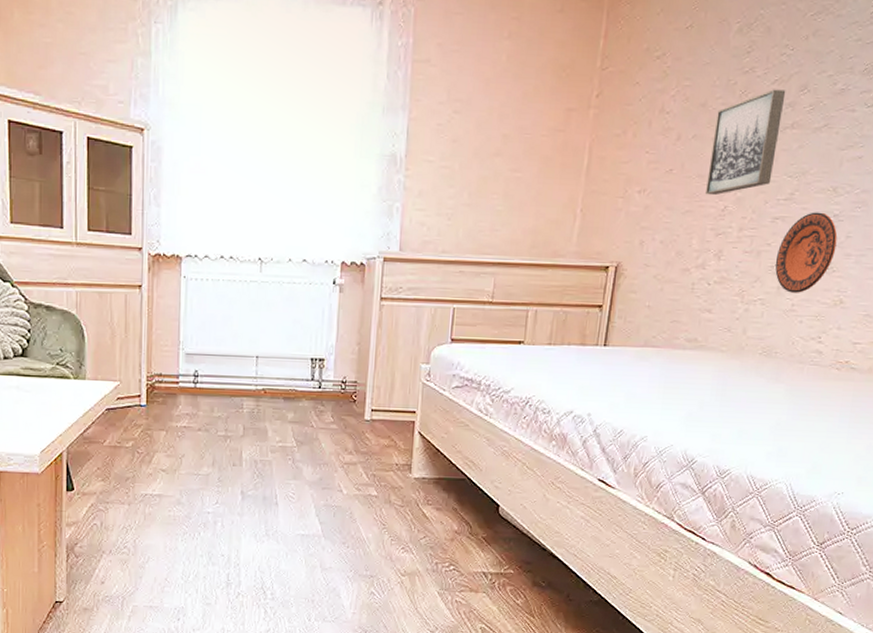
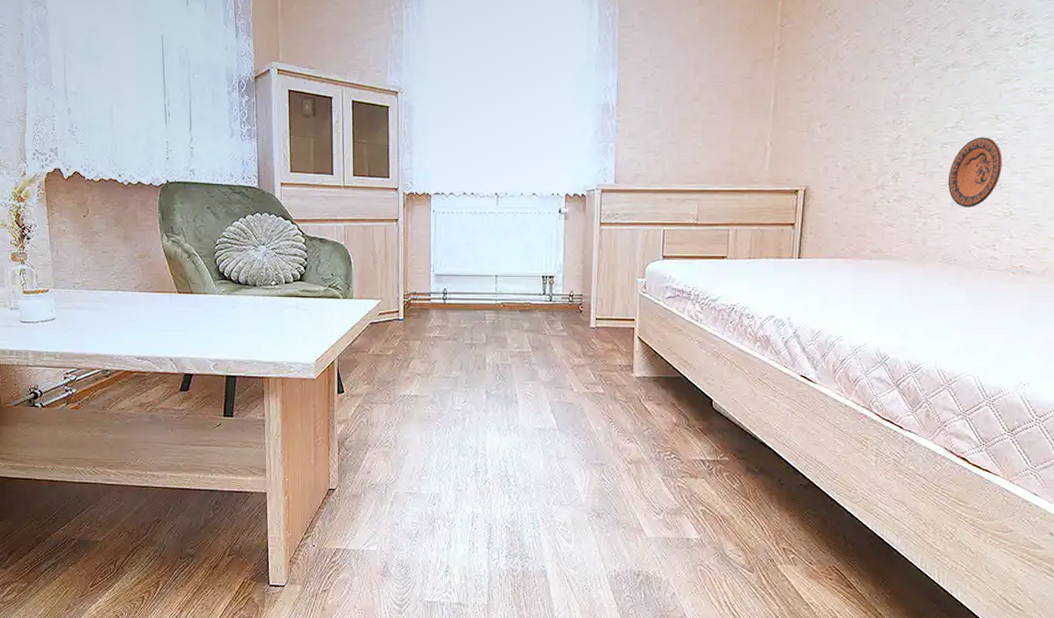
wall art: present [706,89,786,196] -> none [880,35,945,127]

